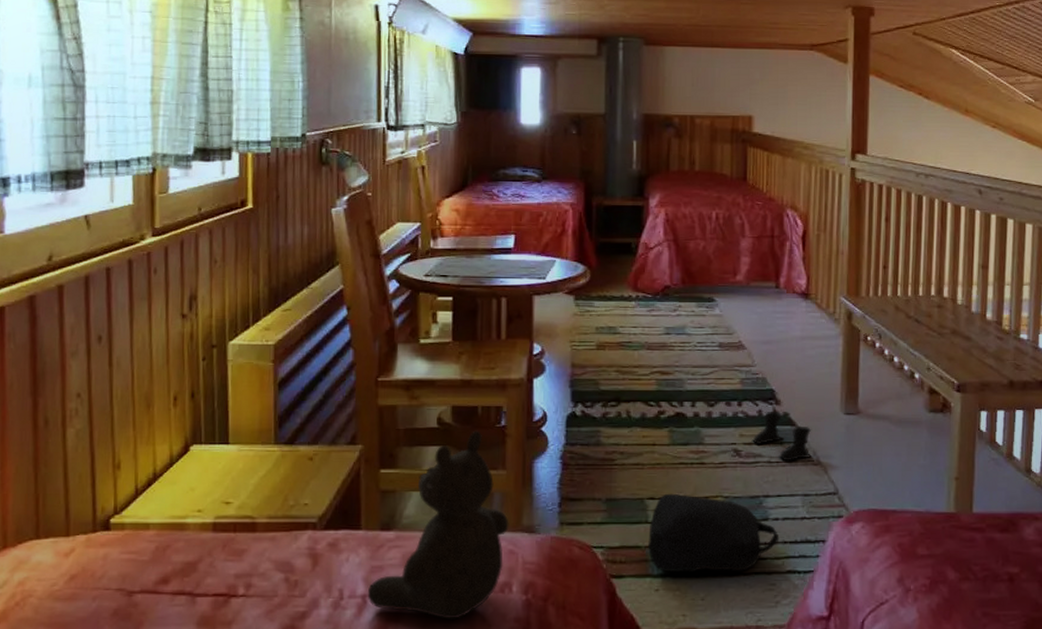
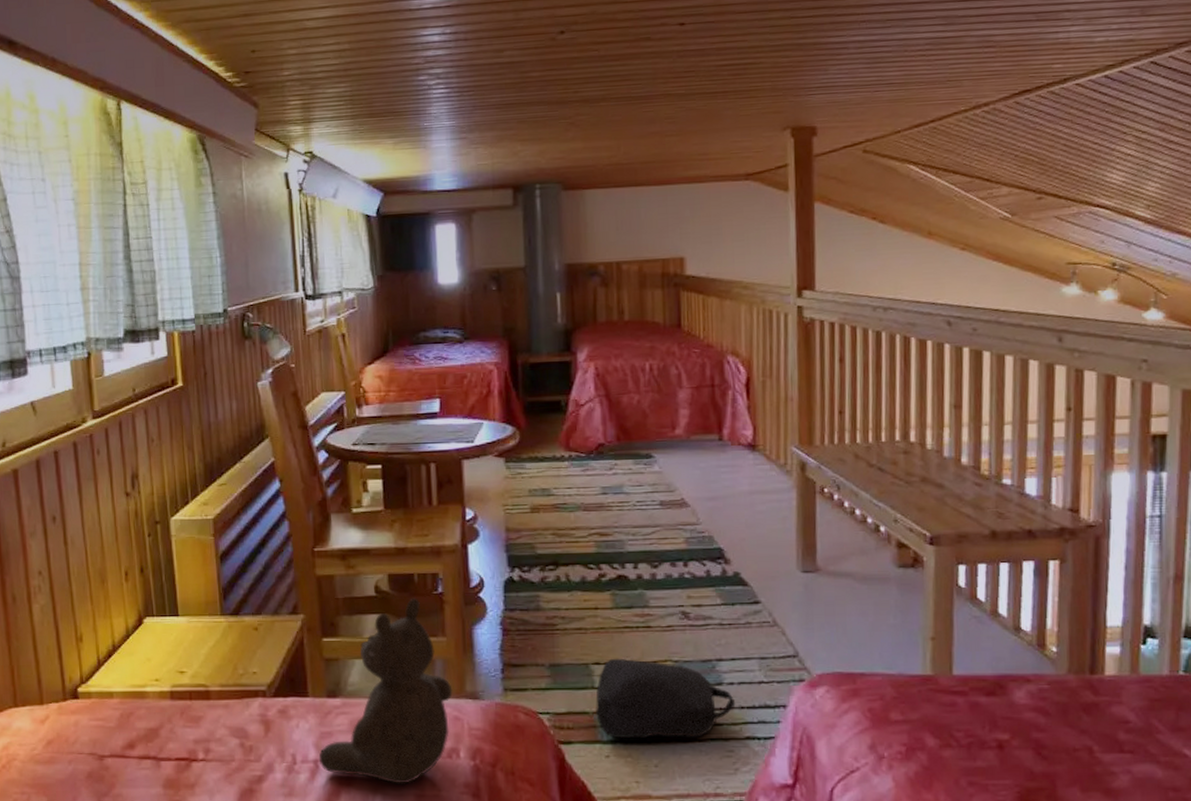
boots: present [751,411,812,462] -> none [700,570,767,624]

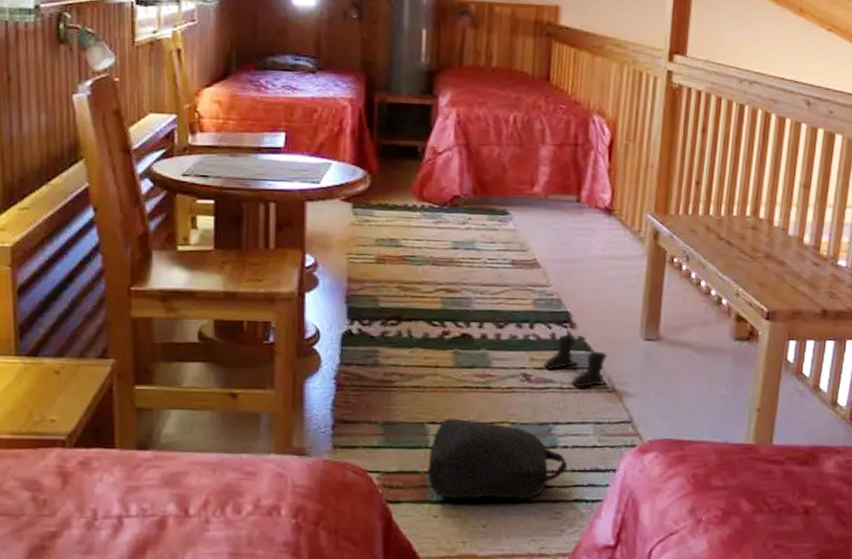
teddy bear: present [318,598,453,784] -> none [123,347,278,542]
boots: none [700,570,767,624] -> present [542,334,608,388]

